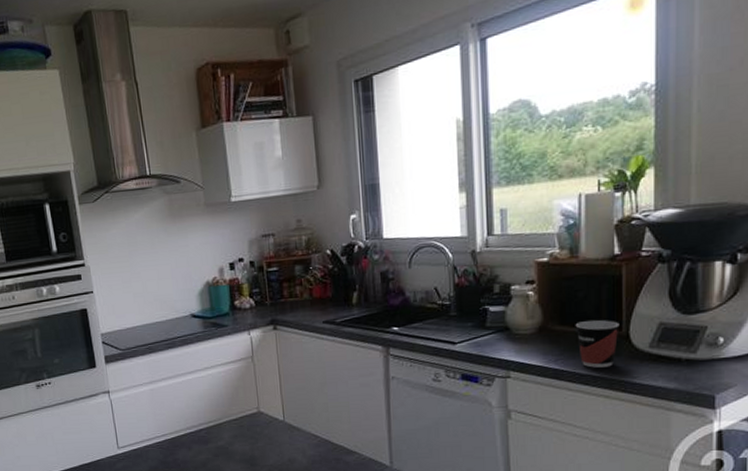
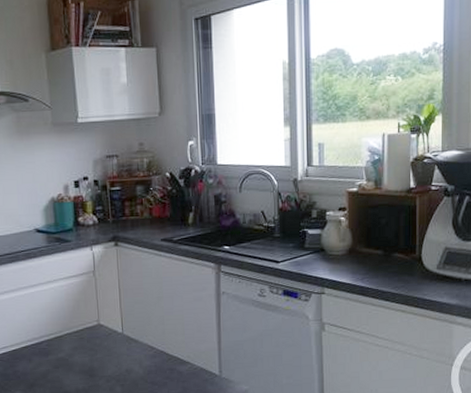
cup: present [575,319,619,368] -> none [378,243,414,286]

